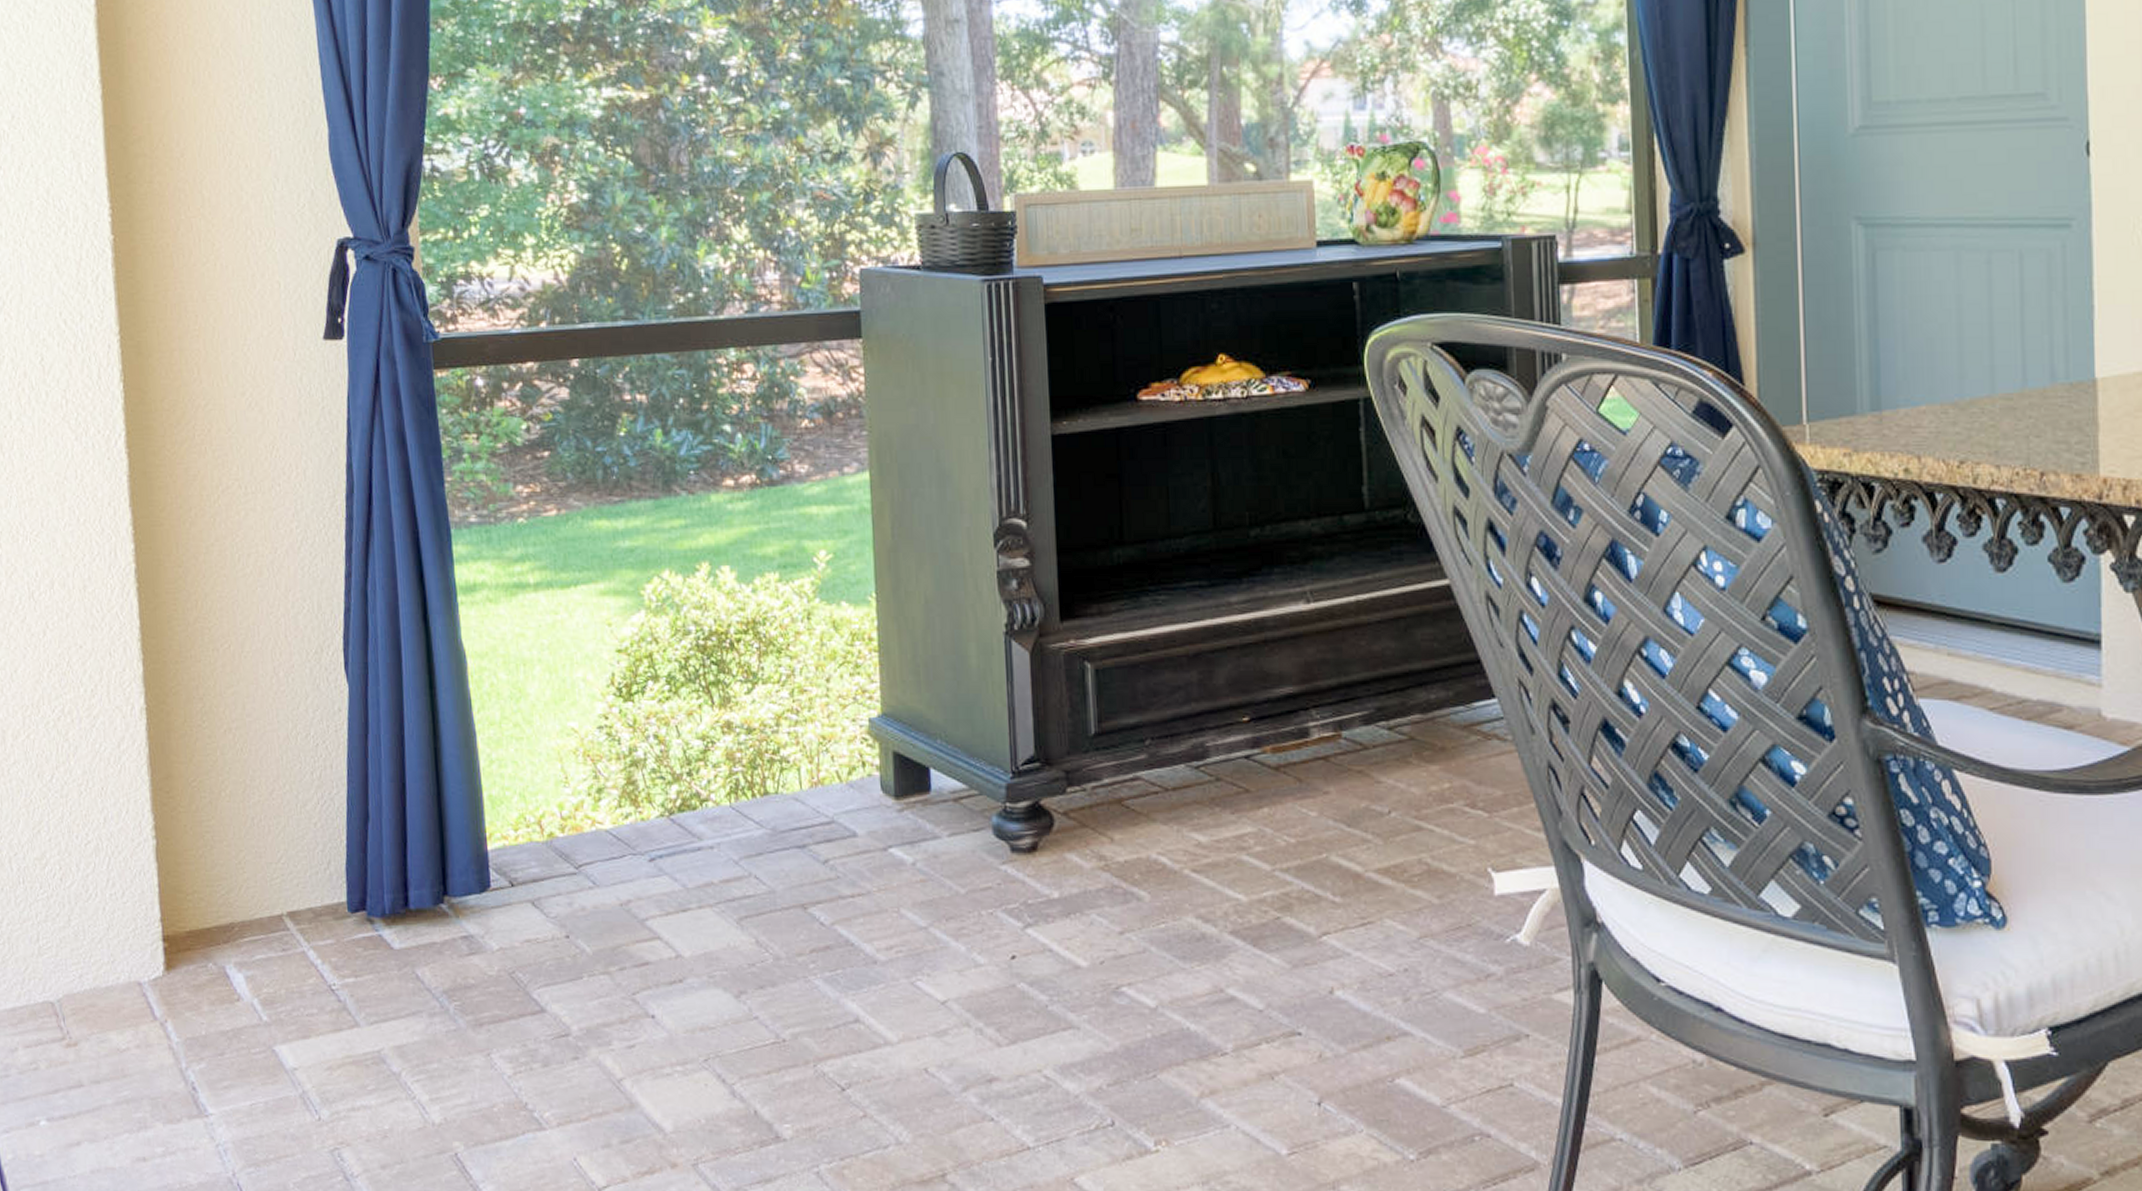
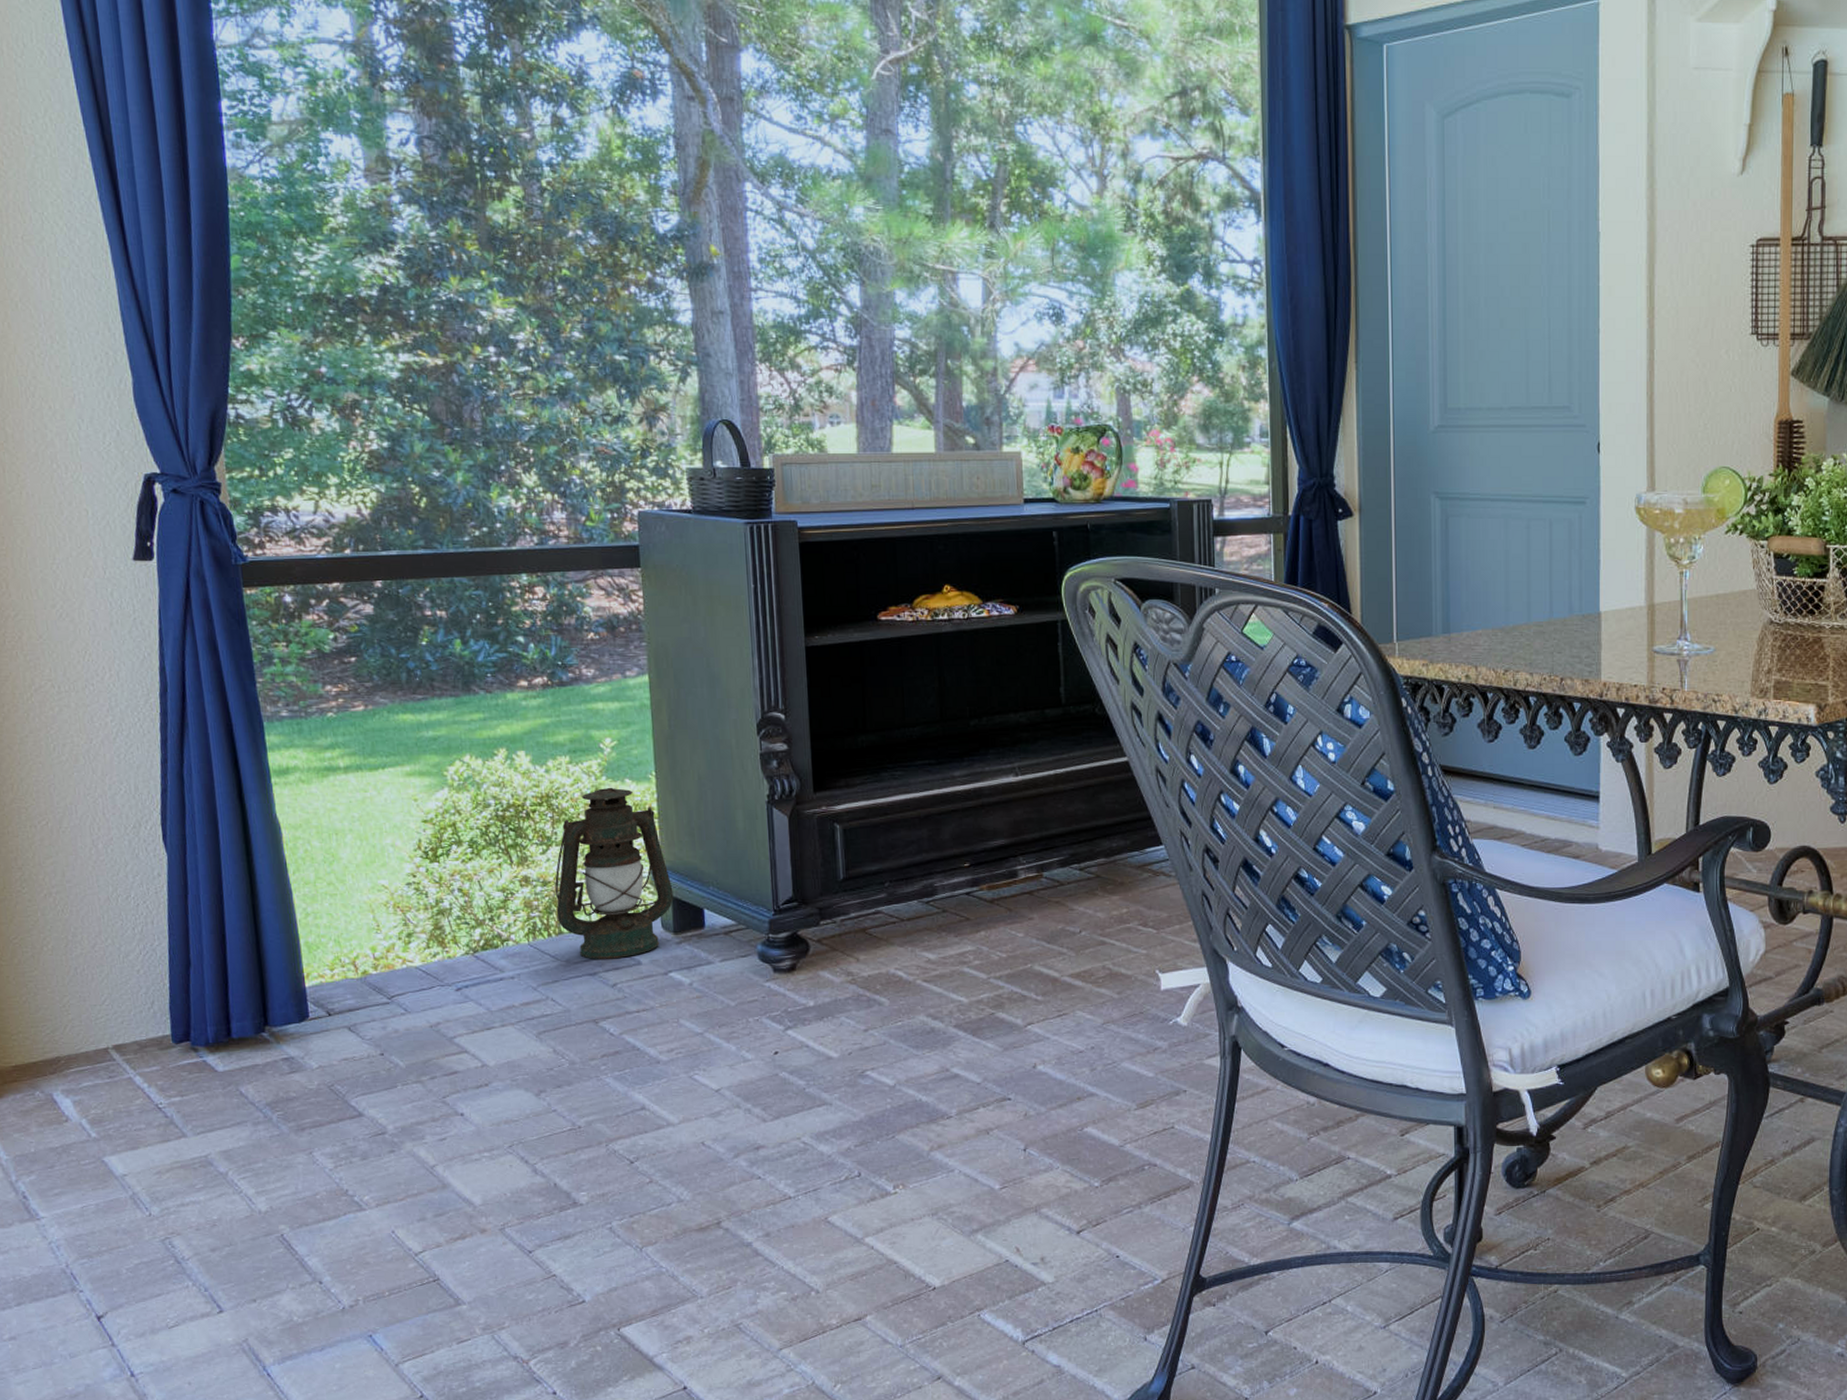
lantern: none [761,611,895,828] -> present [555,787,674,959]

